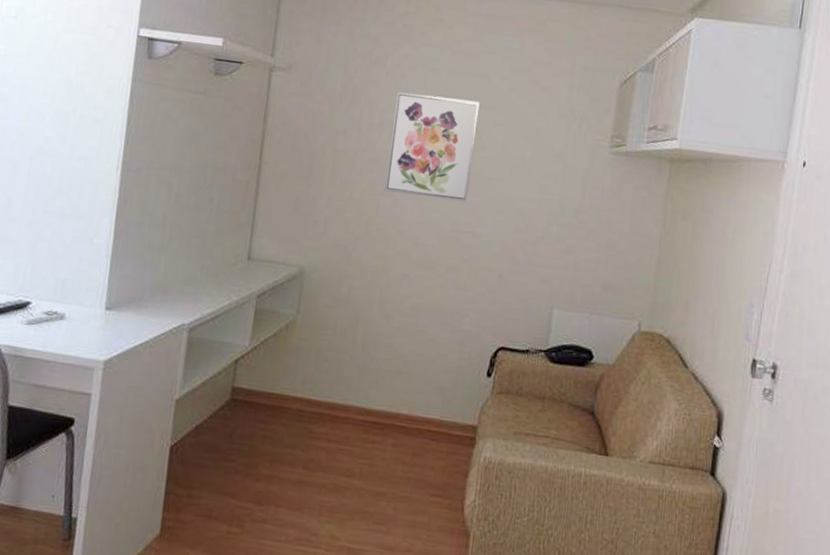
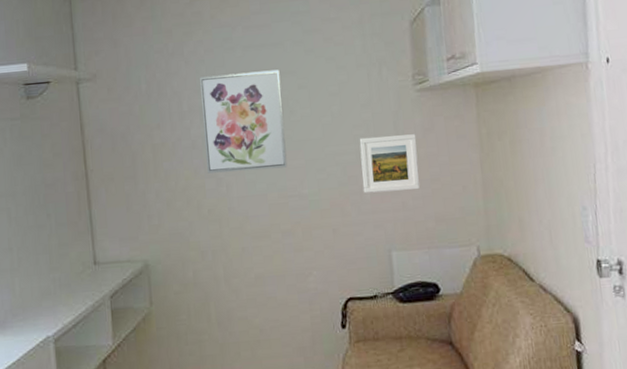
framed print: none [538,188,602,253] -> present [359,134,420,193]

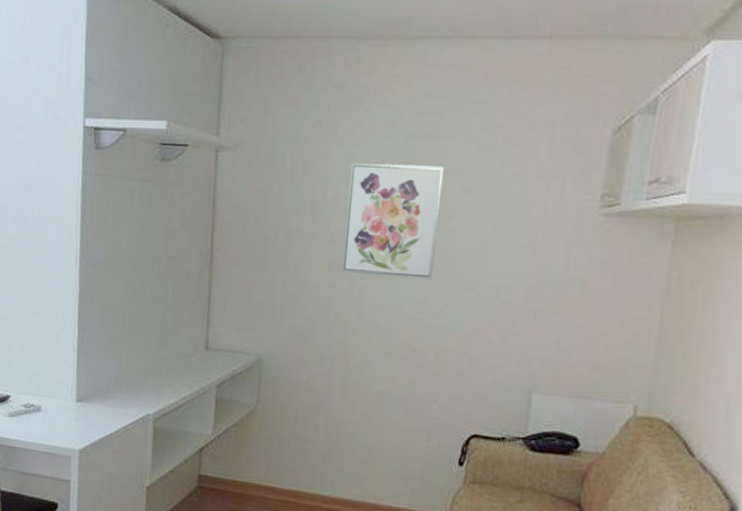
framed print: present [359,134,420,193] -> none [514,260,591,330]

